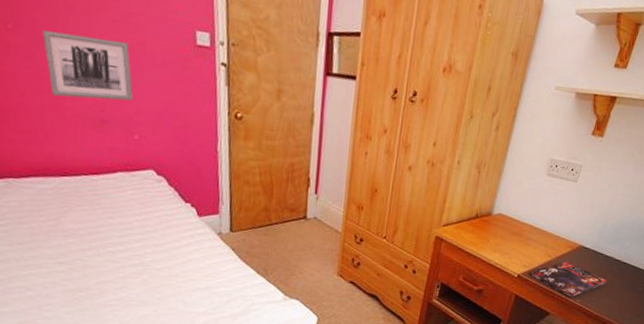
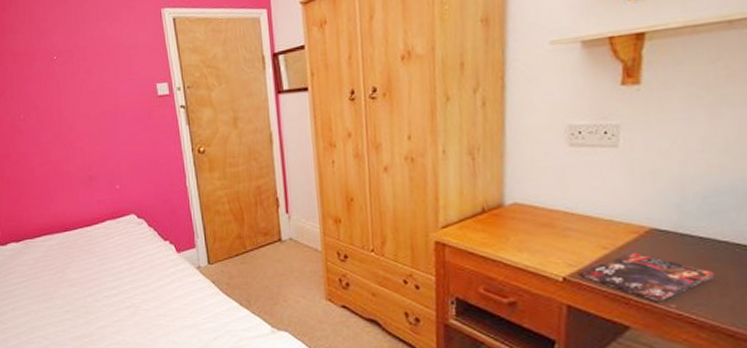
wall art: present [42,30,133,101] -> none [43,107,112,164]

